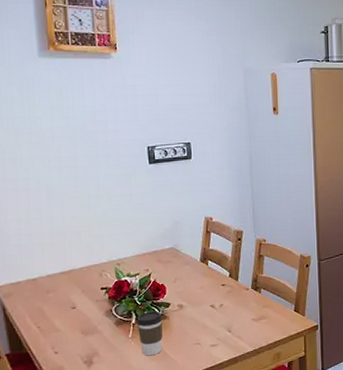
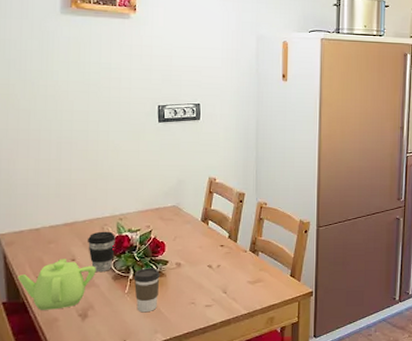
teapot: none [18,307,98,360] -> present [17,259,96,310]
coffee cup: none [86,277,115,318] -> present [87,231,115,272]

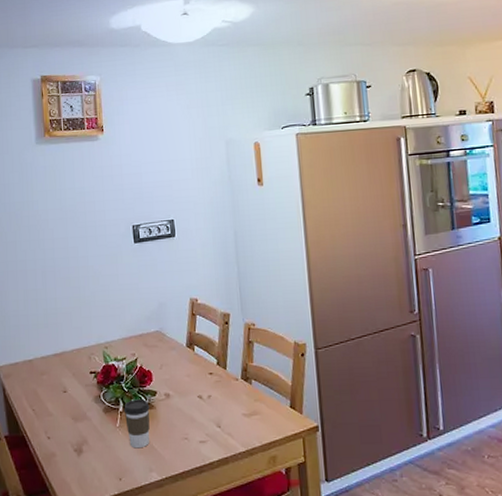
teapot: present [17,259,96,310] -> none [16,390,87,444]
coffee cup: present [87,231,115,272] -> none [76,360,103,404]

